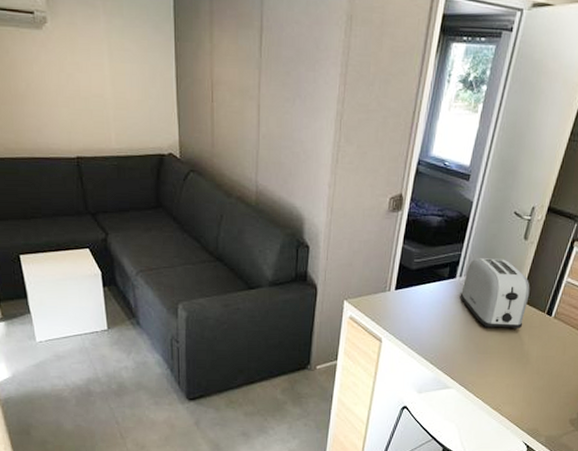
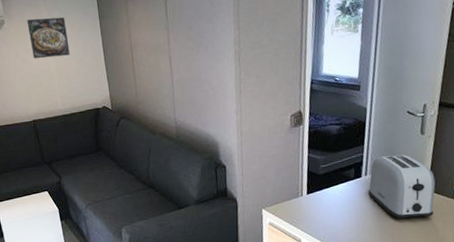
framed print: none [77,22,133,80] -> present [26,17,70,59]

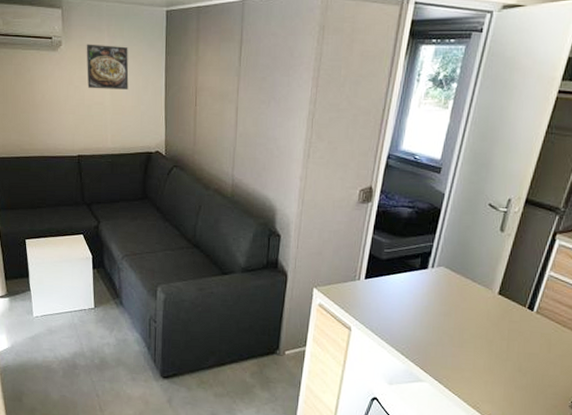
toaster: present [368,154,436,219] -> none [432,248,509,323]

